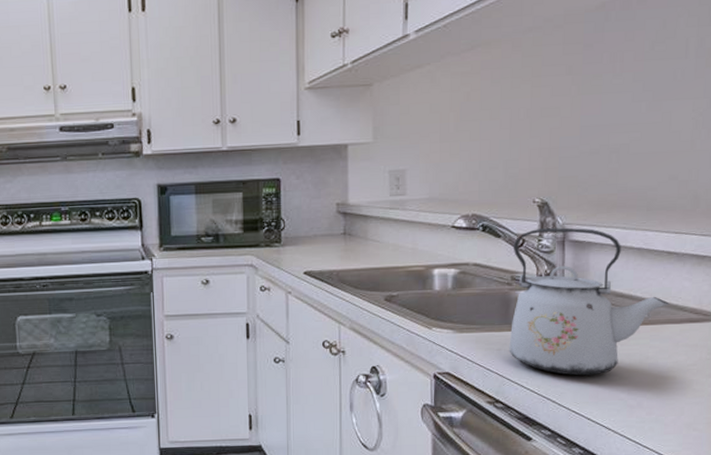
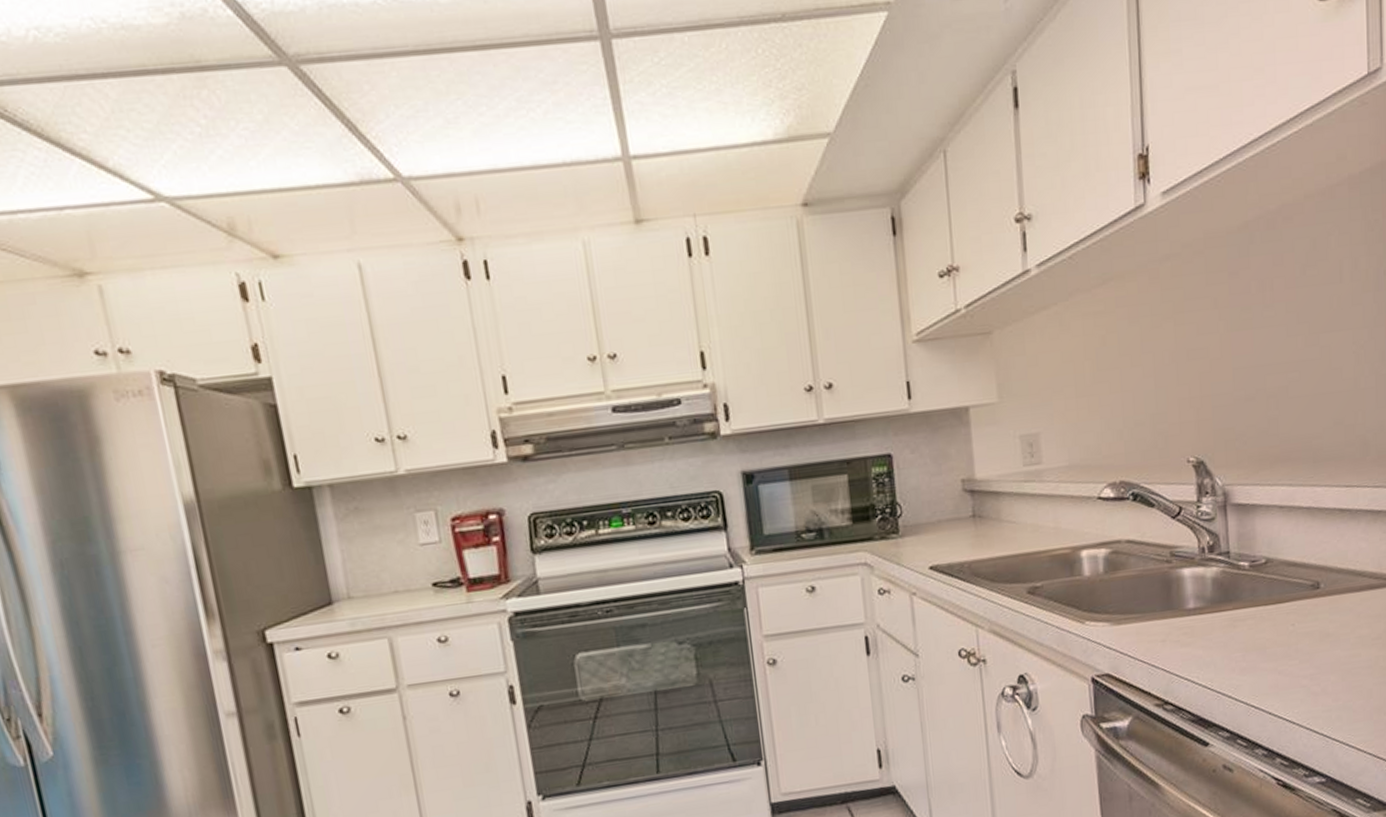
kettle: present [509,227,670,376] -> none [1169,488,1347,664]

